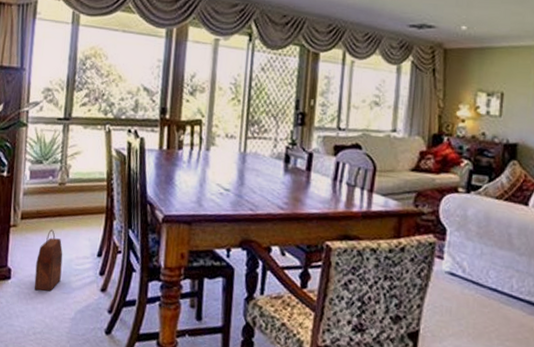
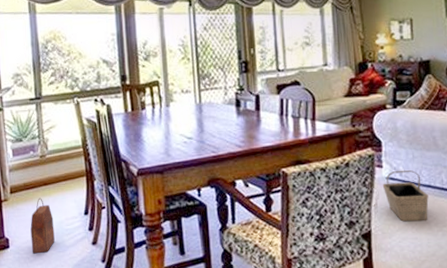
basket: none [440,266,493,330] -> present [382,170,429,222]

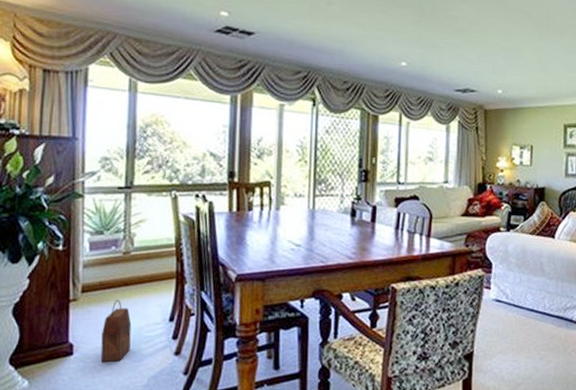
basket: present [382,170,429,222] -> none [488,293,531,344]

